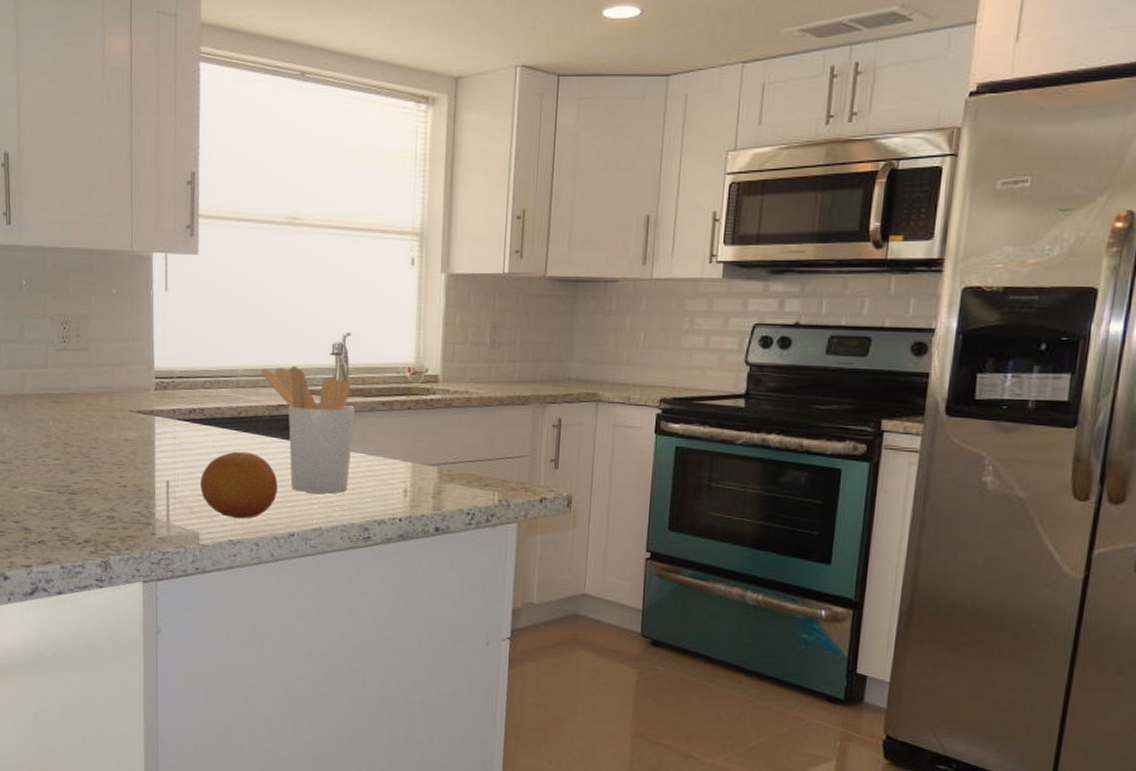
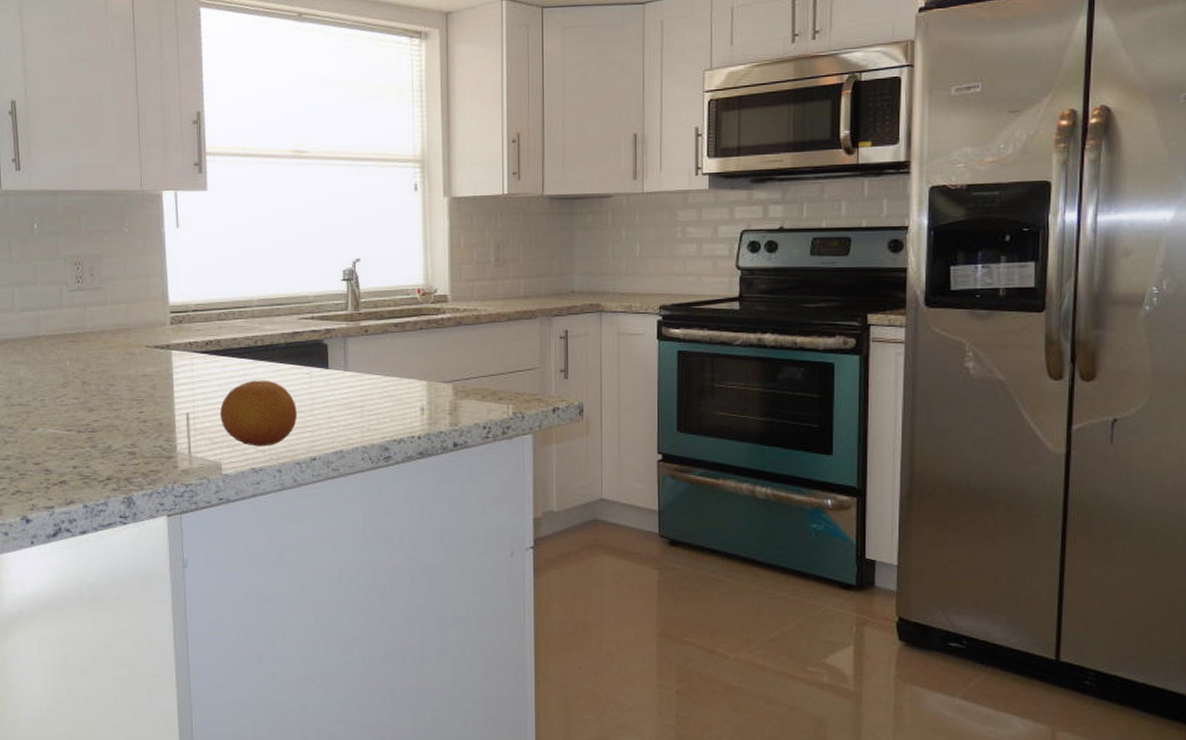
utensil holder: present [261,365,355,494] -> none [275,293,369,416]

